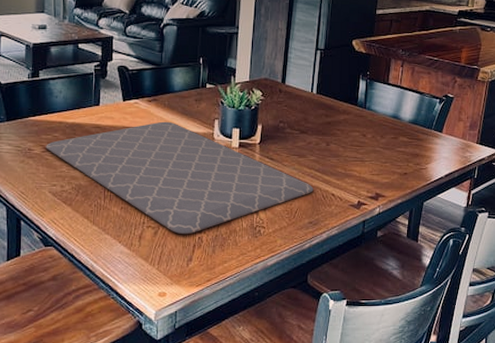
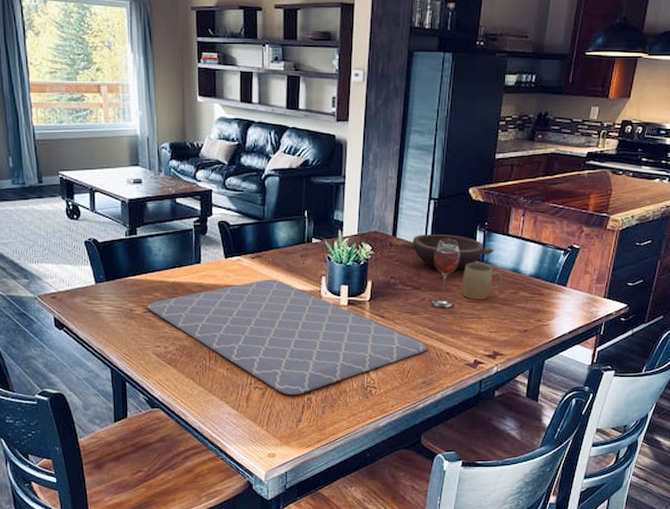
bowl: none [288,82,376,116] -> present [399,234,494,270]
wineglass: none [317,86,345,151] -> present [431,238,461,308]
mug: none [346,109,384,144] -> present [462,263,503,300]

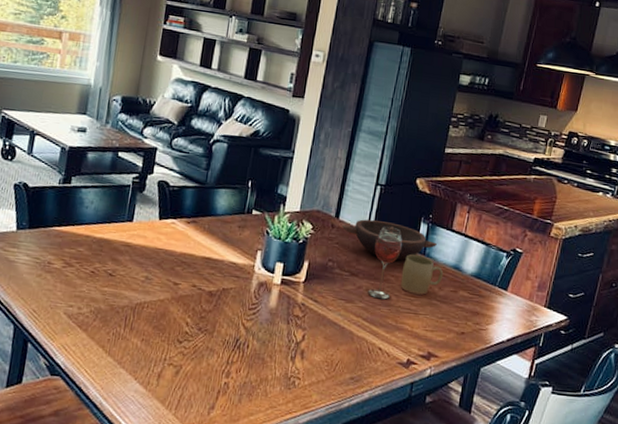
placemat: present [147,279,427,396] -> none [67,246,359,378]

